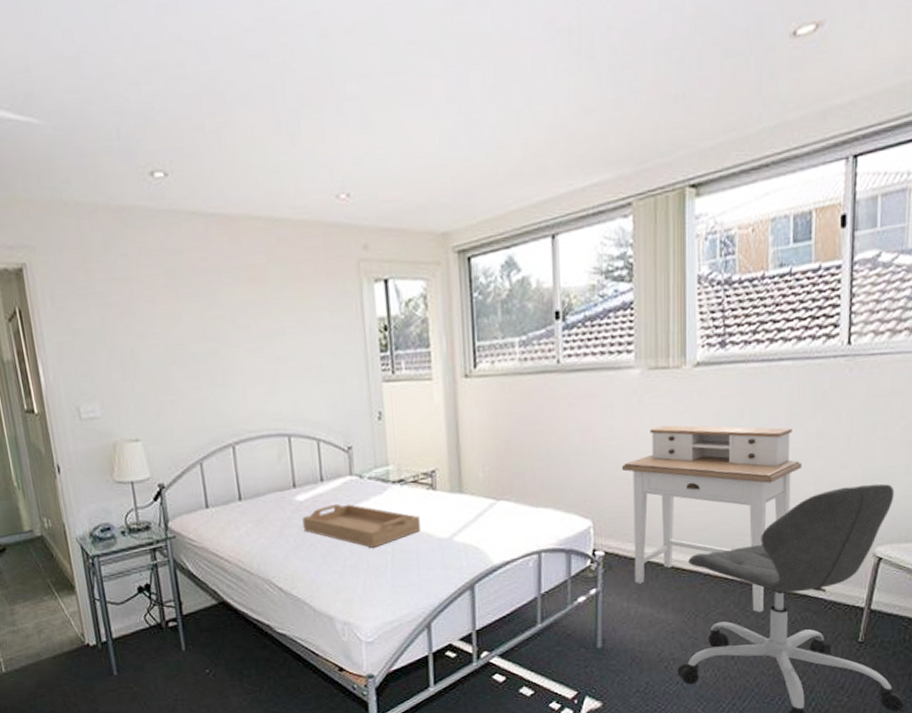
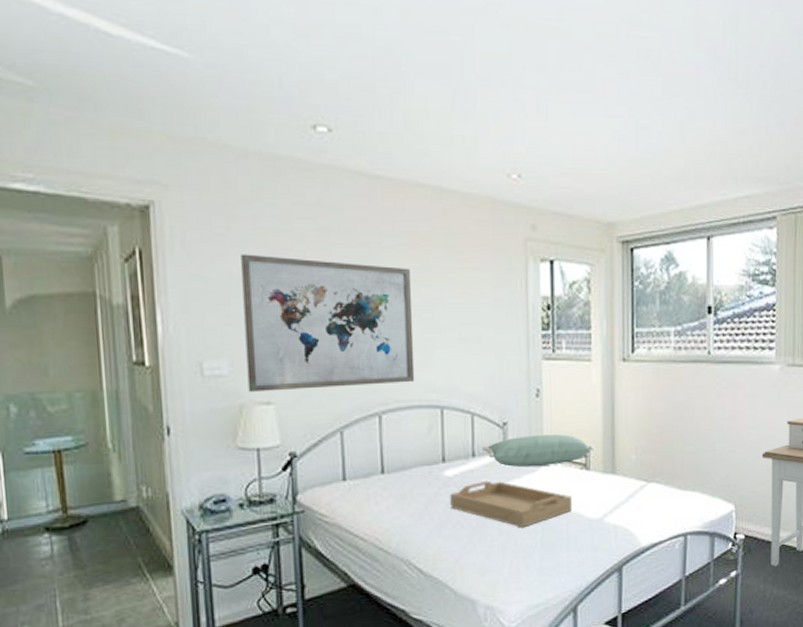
wall art: none [101,302,262,431] -> present [241,254,415,392]
pillow: none [330,455,440,490] -> present [482,434,594,467]

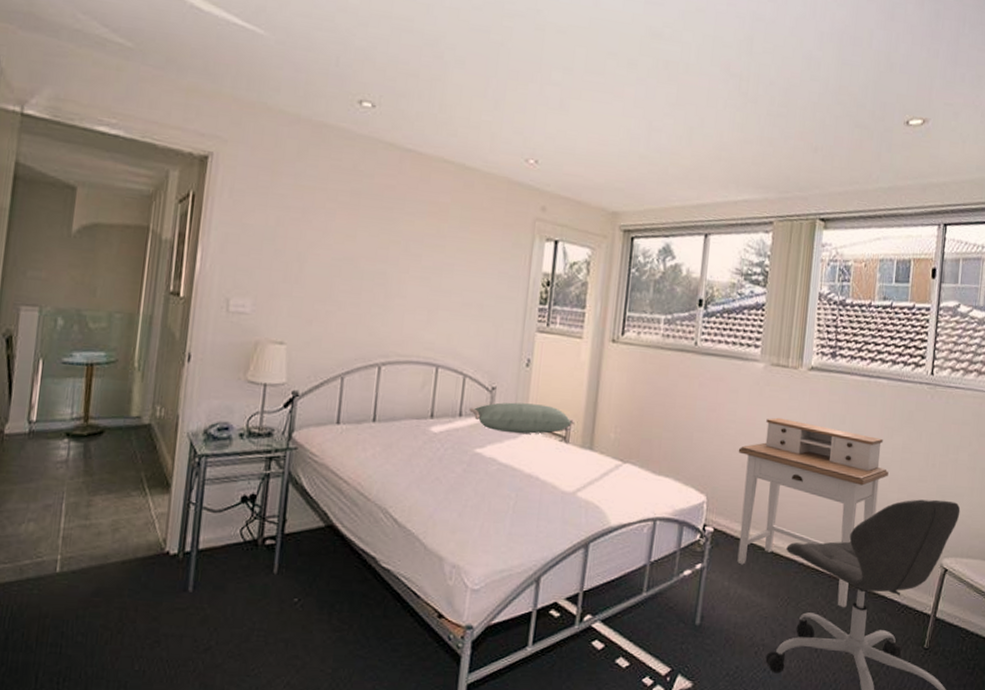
wall art: present [241,254,415,392] -> none [265,206,426,339]
serving tray: present [450,480,573,527] -> none [432,440,549,491]

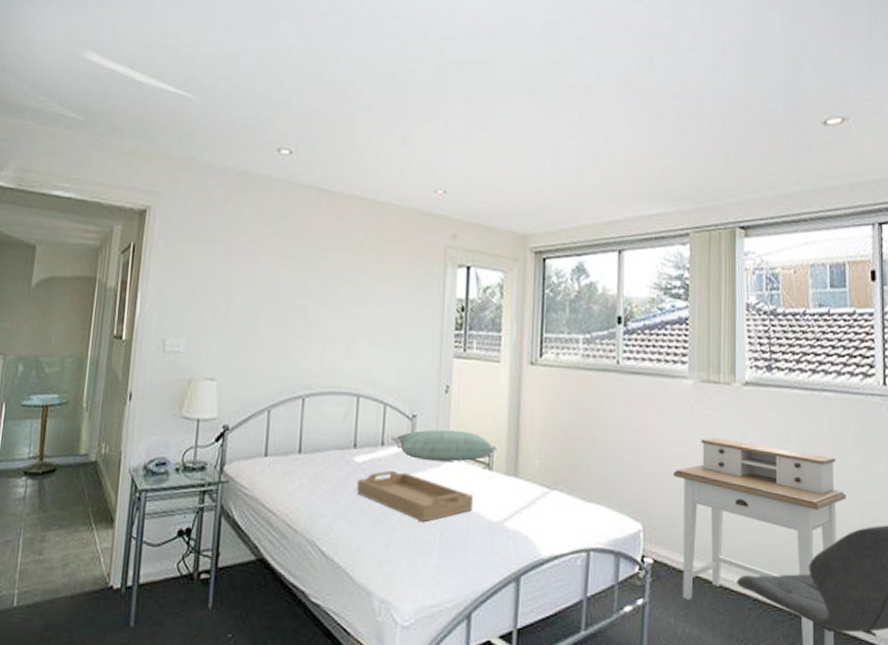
serving tray: none [432,440,549,491] -> present [357,470,474,522]

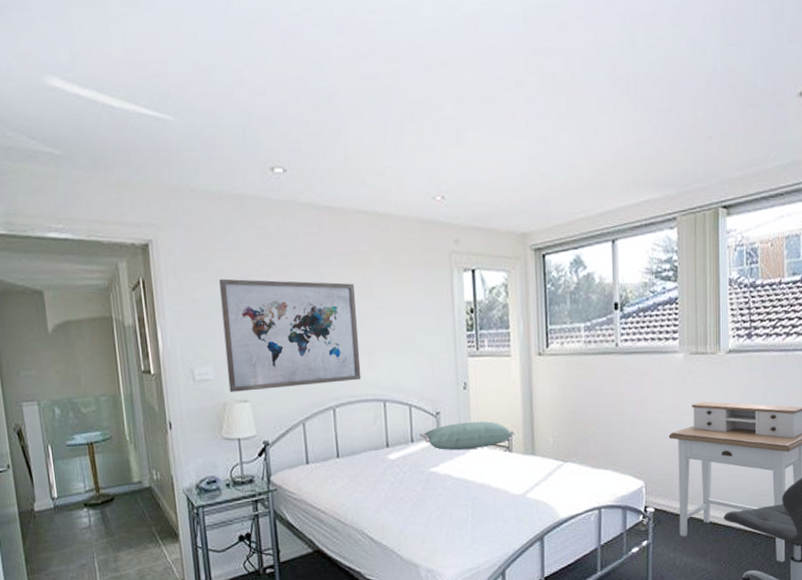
wall art: none [198,250,343,370] -> present [219,278,361,392]
serving tray: present [357,470,474,522] -> none [394,462,499,502]

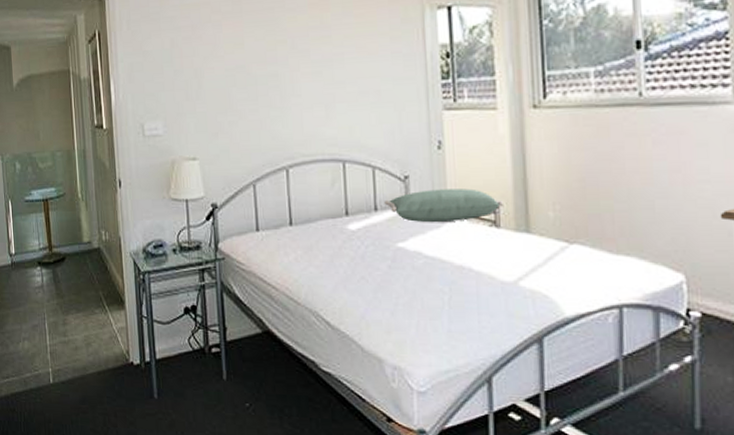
wall art: present [219,278,361,392] -> none [171,27,318,149]

